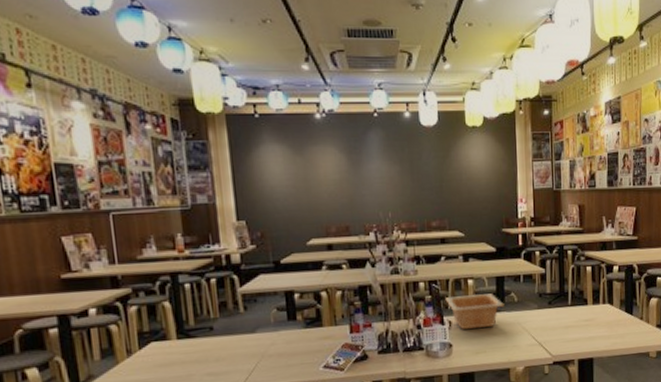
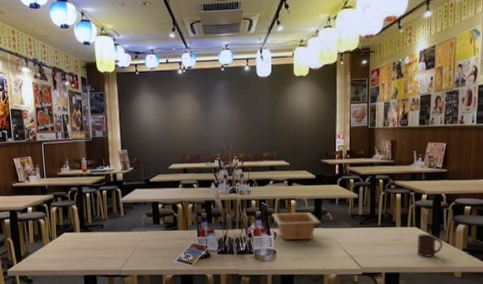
cup: none [611,310,637,338] -> present [418,234,444,257]

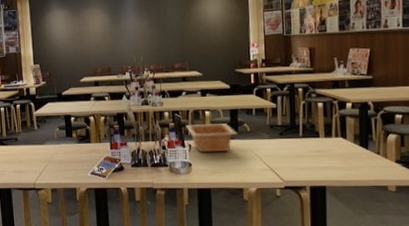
cup: present [418,234,444,257] -> none [344,144,374,170]

